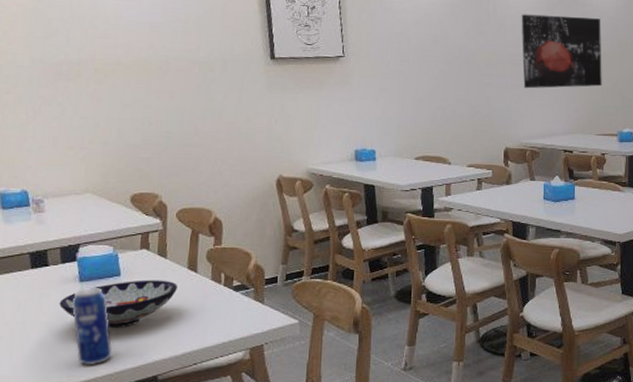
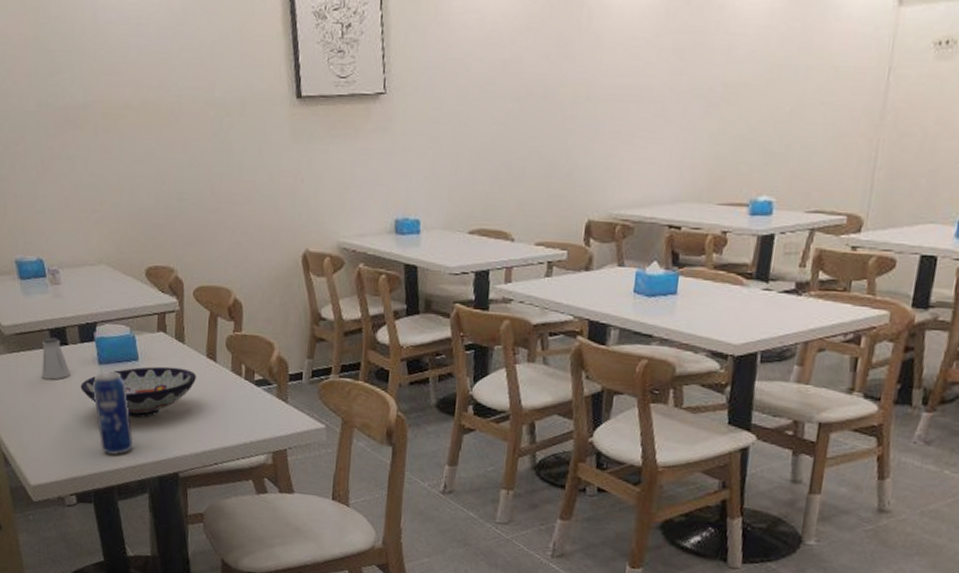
saltshaker: none [18,260,50,299] -> present [41,337,70,380]
wall art: present [521,14,602,89] -> none [620,25,744,137]

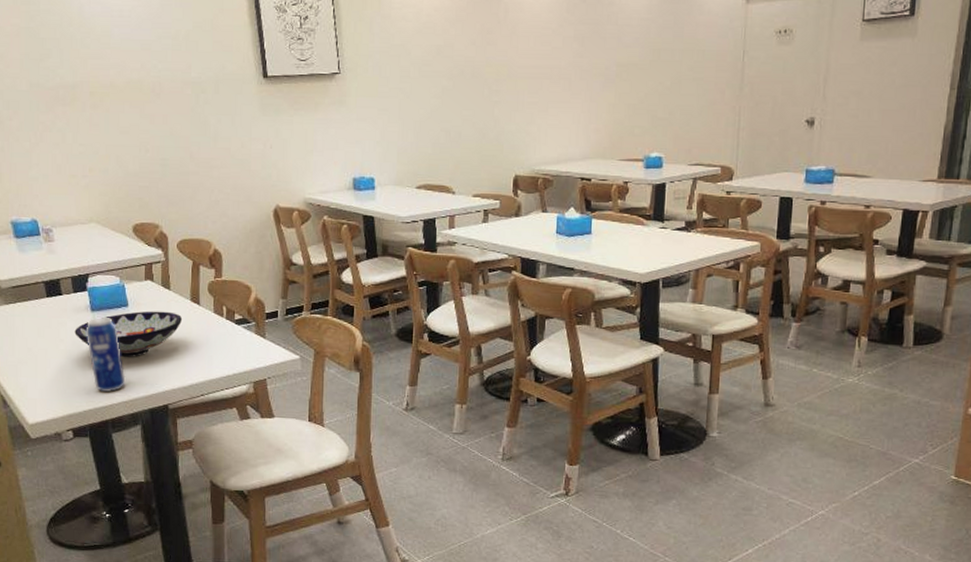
saltshaker: present [41,337,70,380] -> none [37,288,65,327]

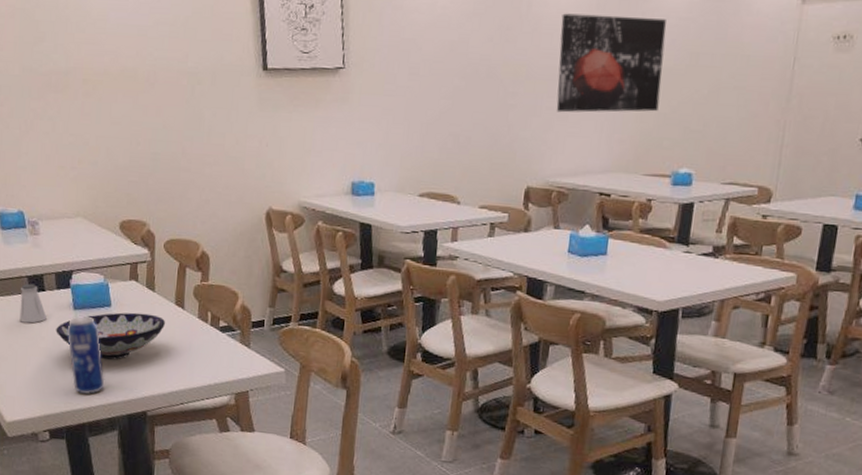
saltshaker: none [37,288,65,327] -> present [19,283,47,324]
wall art: none [536,17,630,107] -> present [556,13,667,113]

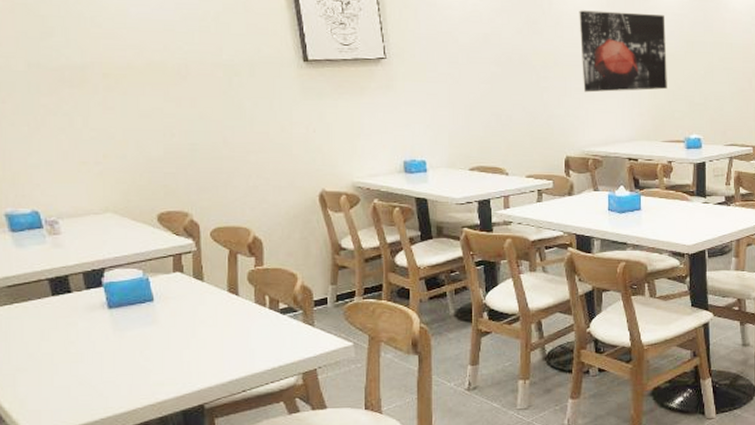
saltshaker: present [19,283,47,324] -> none [39,286,75,329]
bowl: present [56,312,166,361] -> none [88,304,219,357]
beverage can: present [67,317,105,394] -> none [102,315,152,396]

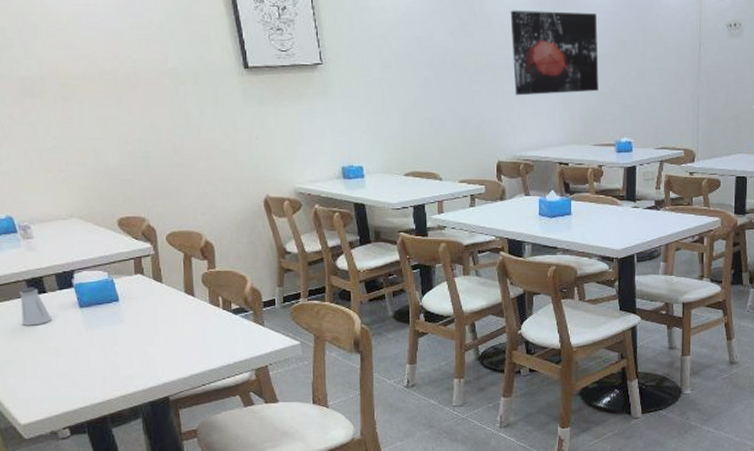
saltshaker: none [39,286,75,329] -> present [18,287,52,326]

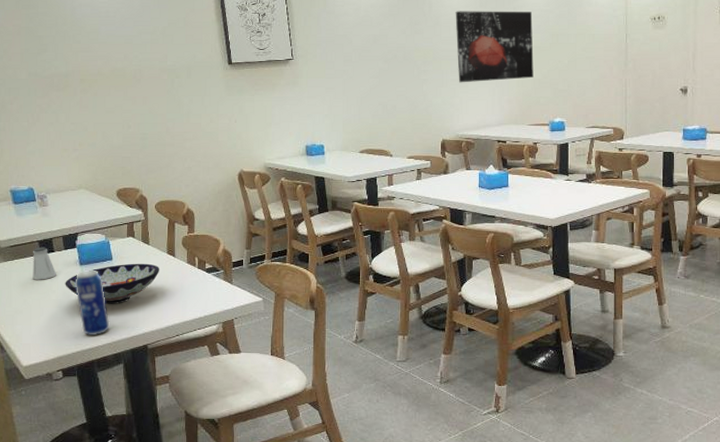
bowl: none [63,304,178,353] -> present [65,263,160,305]
beverage can: none [75,314,122,387] -> present [75,270,110,335]

